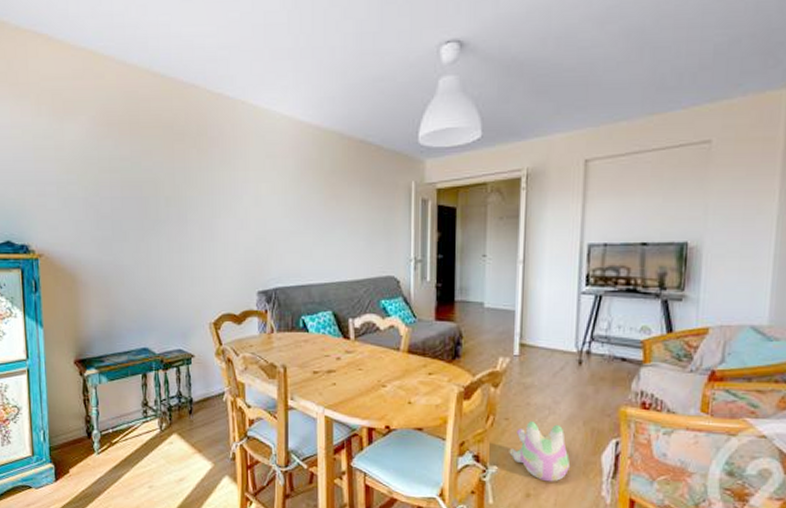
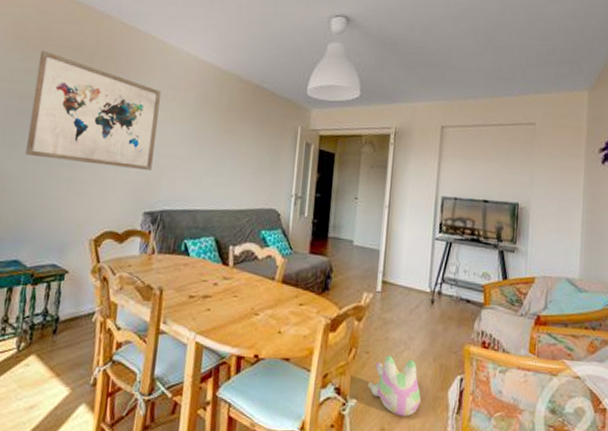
wall art: none [132,134,260,248] -> present [26,50,162,170]

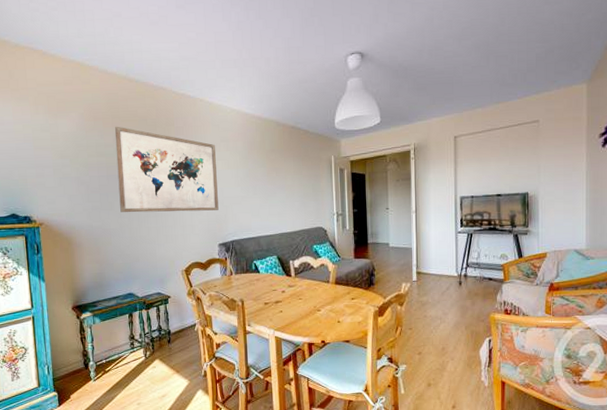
plush toy: present [367,355,422,417] -> none [413,328,458,374]

